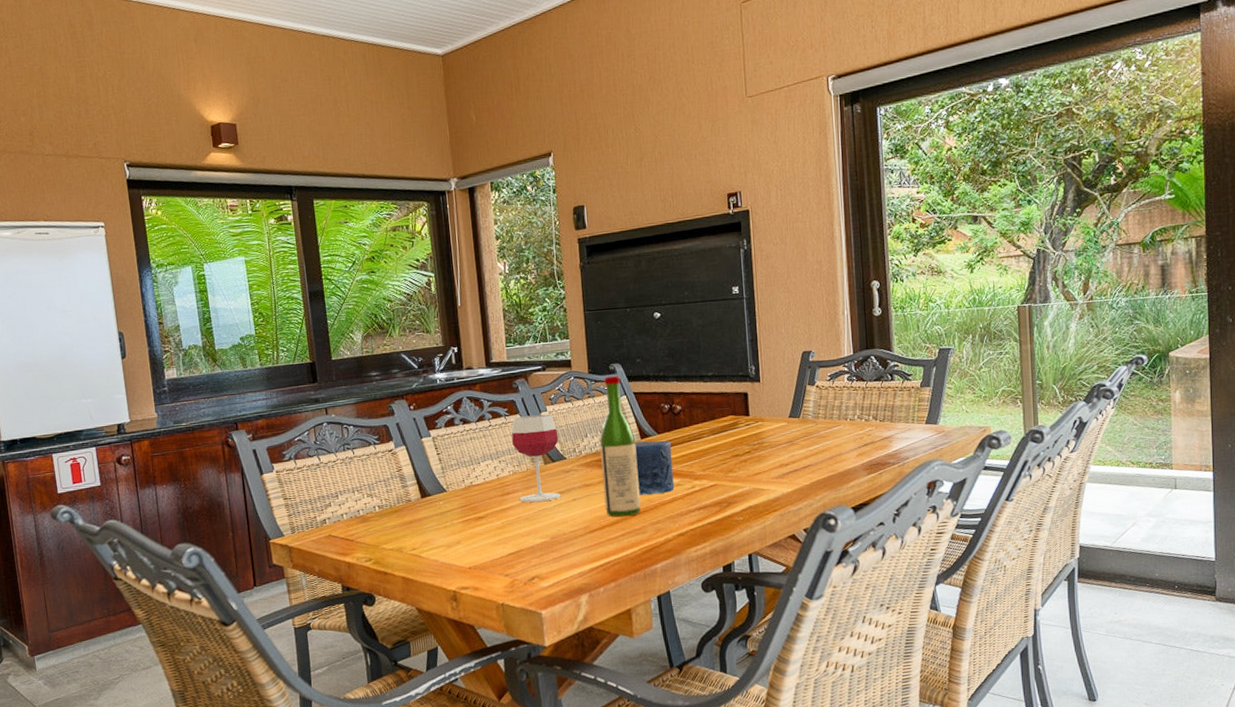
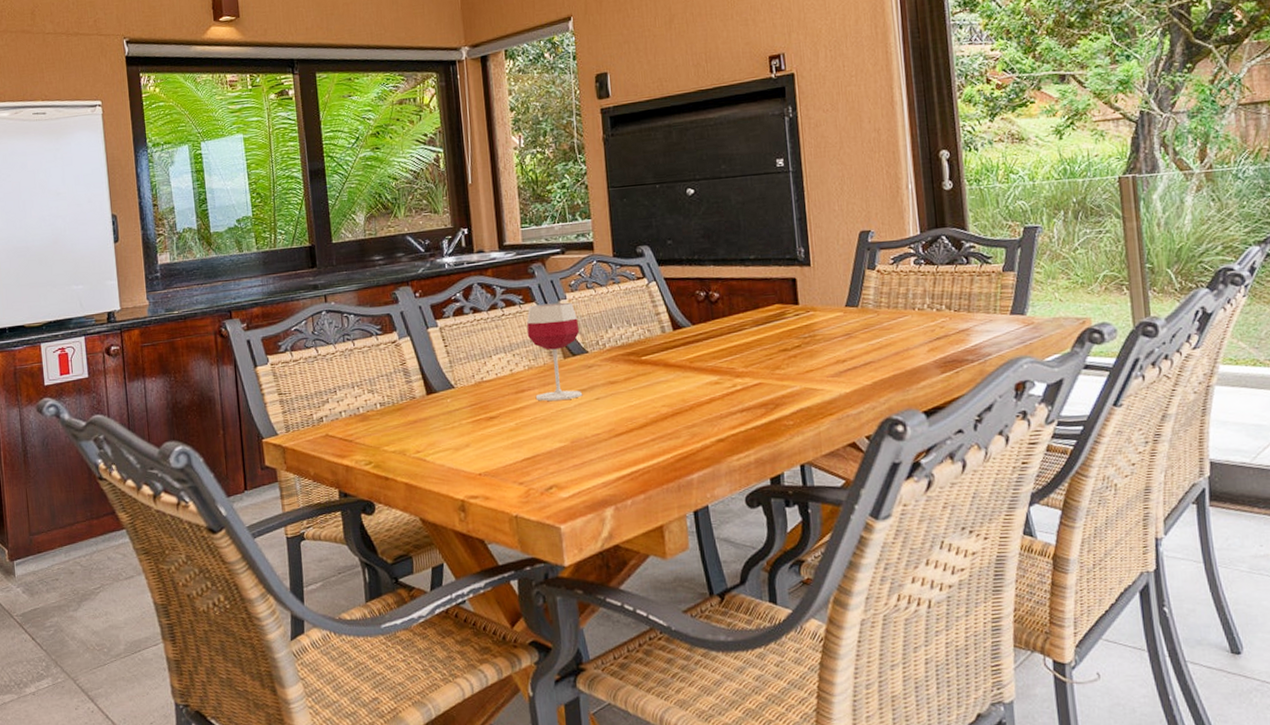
wine bottle: present [599,375,641,518] -> none [626,259,674,420]
candle: present [635,440,674,496] -> none [666,332,712,395]

